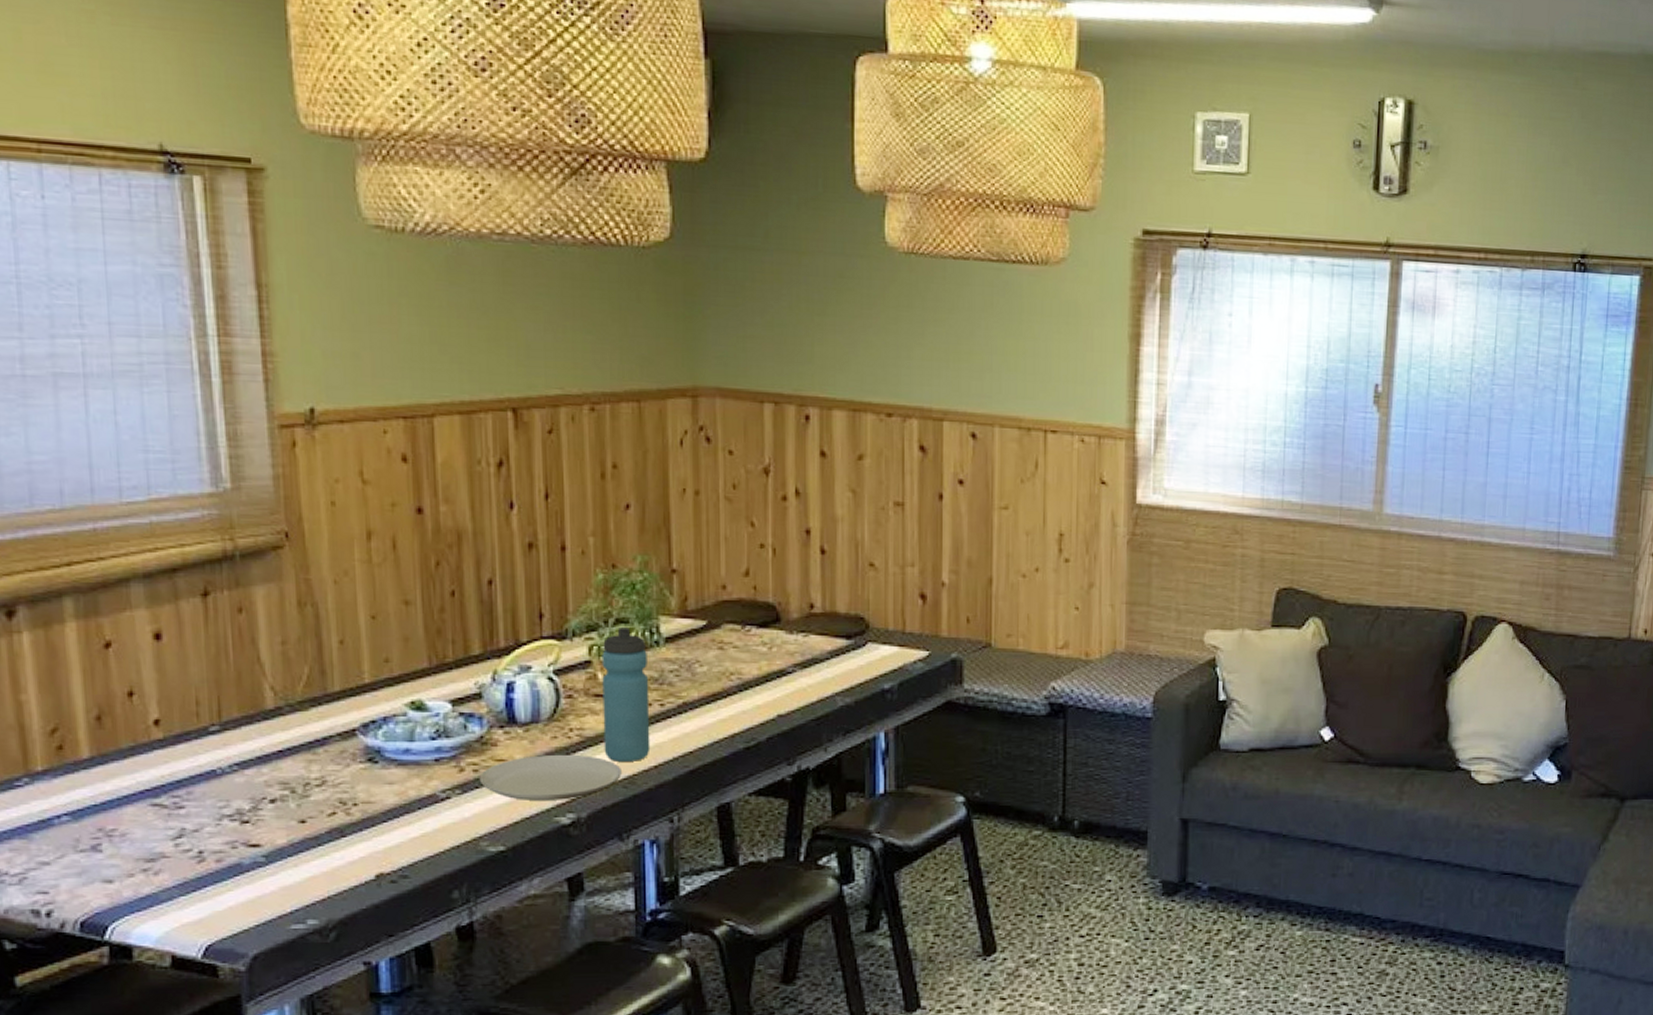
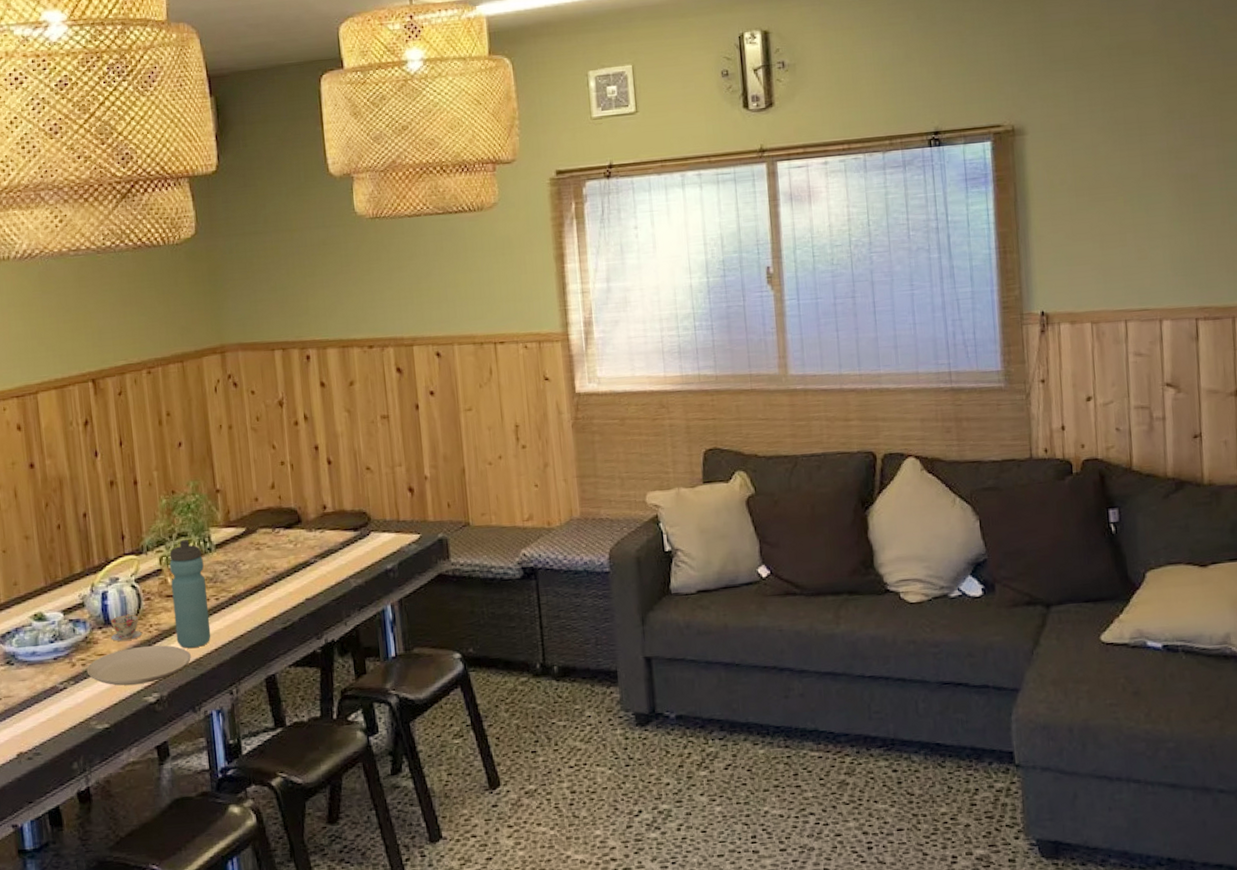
teacup: none [515,712,559,747] -> present [110,613,143,642]

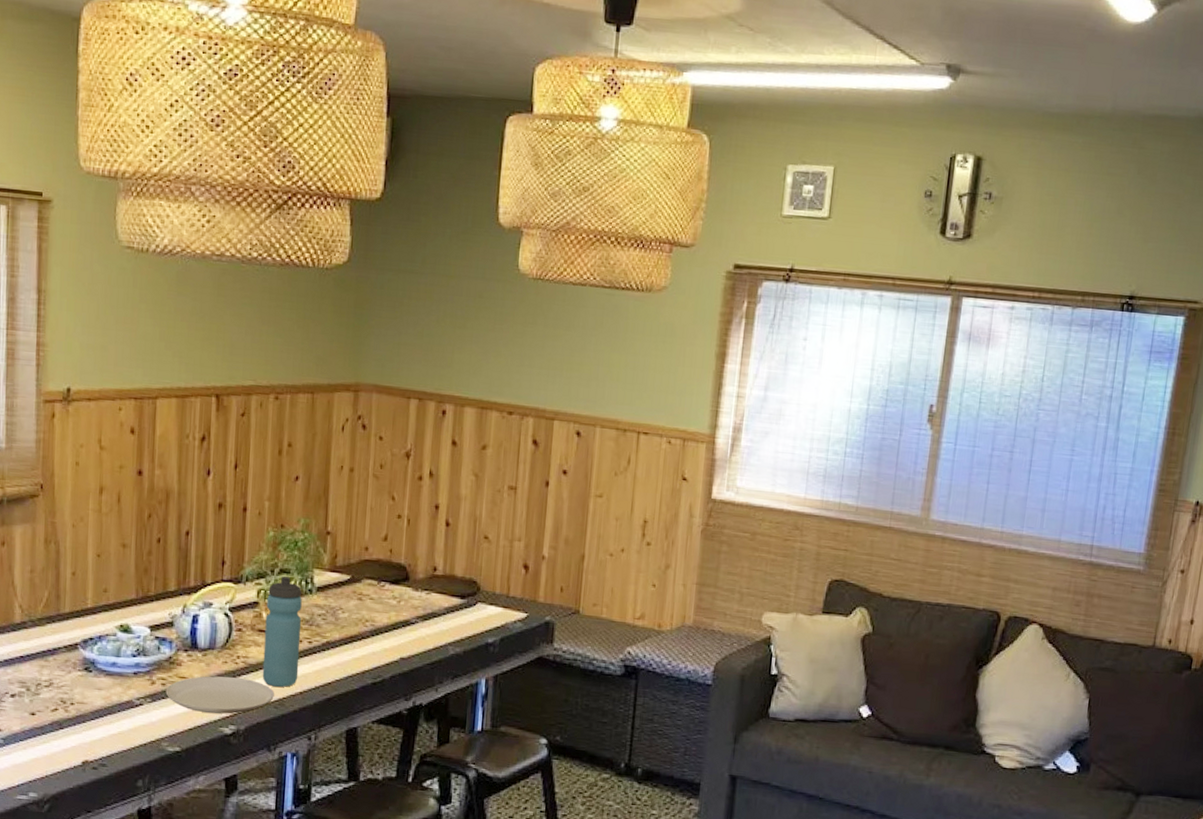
teacup: present [110,613,143,642] -> none [195,640,229,669]

